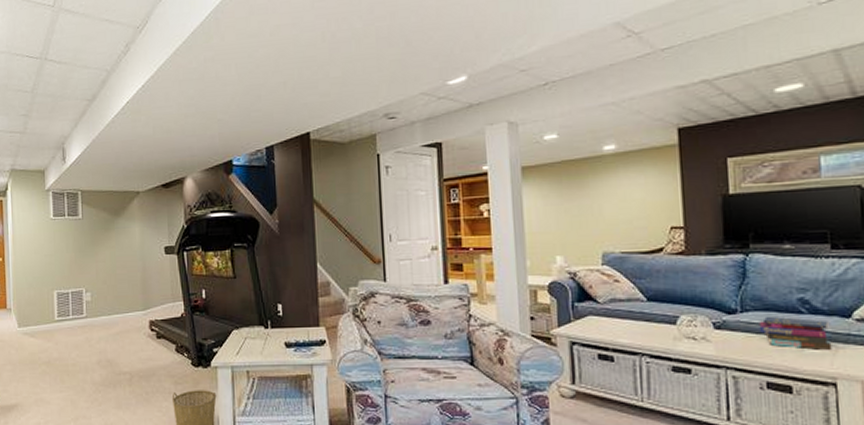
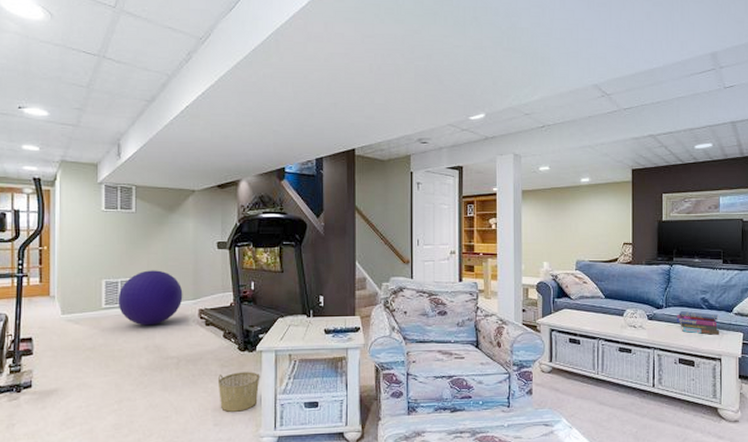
exercise ball: none [69,279,133,339] -> present [118,270,183,326]

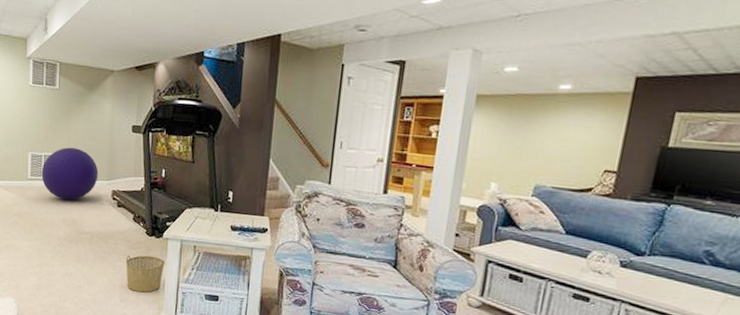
books: present [676,310,720,336] -> none [660,261,726,300]

